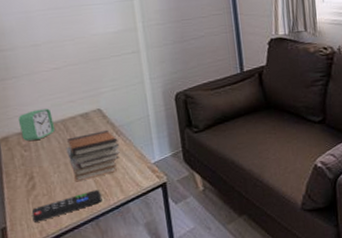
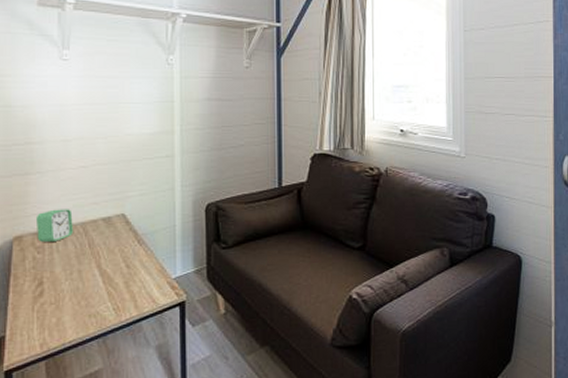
remote control: present [31,189,102,223] -> none [35,303,113,334]
book stack: present [66,130,120,182] -> none [82,238,139,292]

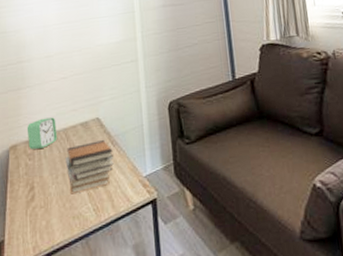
book stack: none [82,238,139,292] -> present [65,140,114,195]

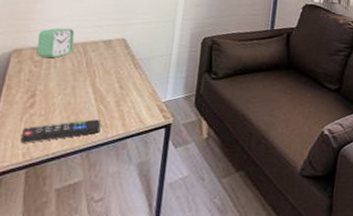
remote control: none [28,203,94,237] -> present [19,119,102,143]
book stack: present [65,140,114,195] -> none [77,60,134,108]

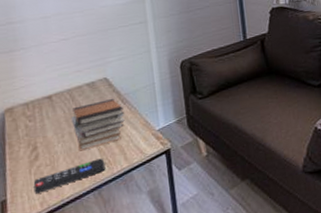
alarm clock: present [36,27,75,58] -> none [24,78,61,111]
book stack: none [77,60,134,108] -> present [71,99,125,152]

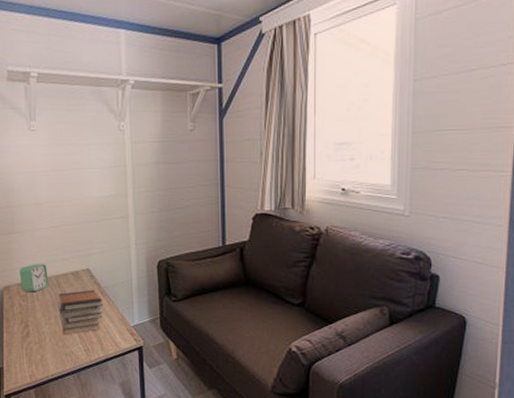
alarm clock: none [24,78,61,111] -> present [19,264,49,291]
remote control: present [33,158,106,194] -> none [24,345,85,367]

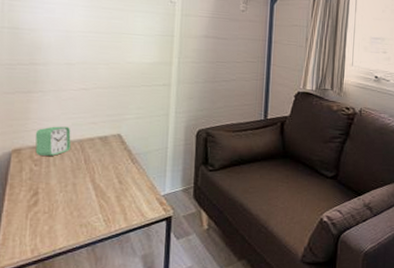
book stack: present [57,290,103,335] -> none [77,156,132,204]

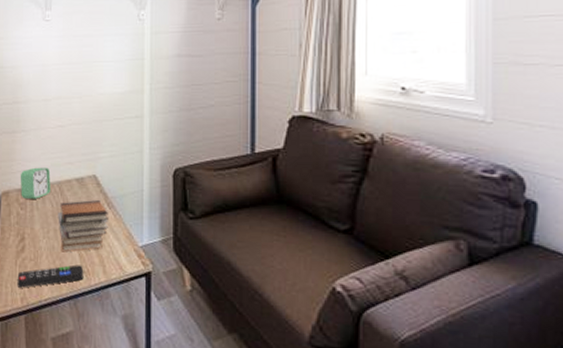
remote control: none [27,214,104,240] -> present [17,264,84,288]
book stack: none [77,156,132,204] -> present [58,200,108,253]

